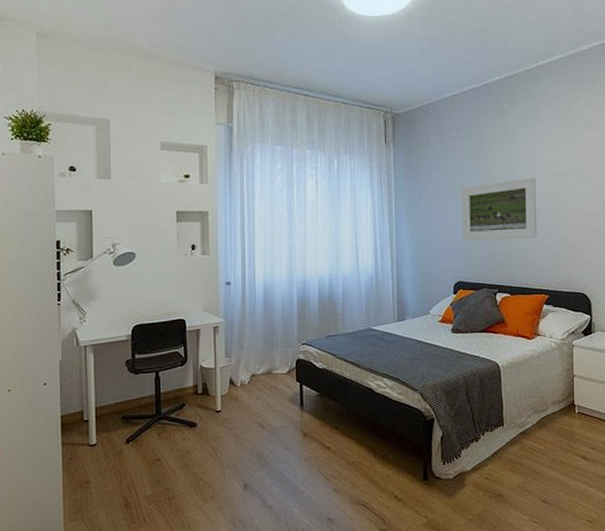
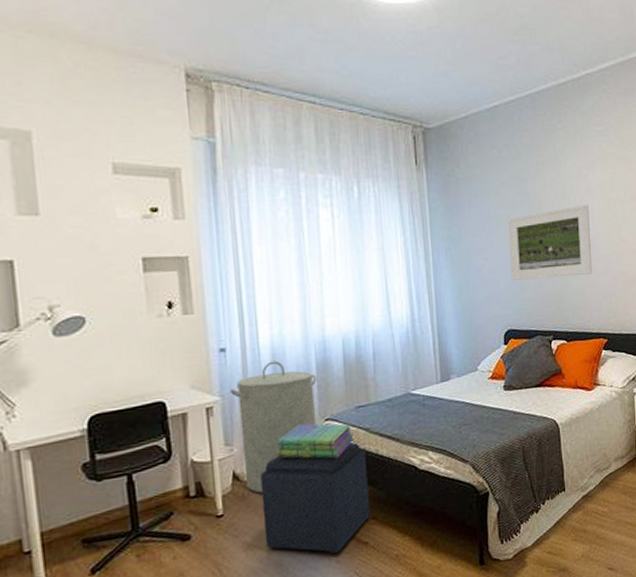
laundry hamper: none [231,294,297,397] -> present [229,361,317,494]
ottoman: none [250,365,333,454] -> present [260,442,370,555]
stack of books: none [263,345,324,376] -> present [276,423,354,459]

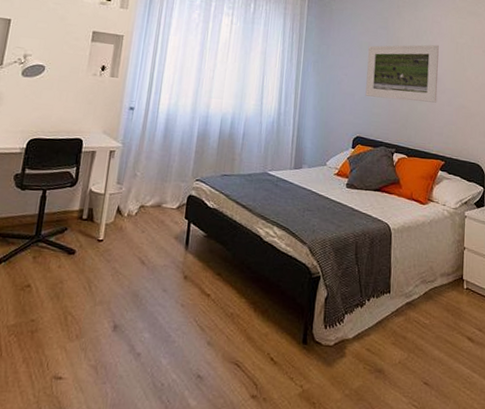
laundry hamper: present [229,361,317,494] -> none [126,124,196,229]
ottoman: present [260,442,370,555] -> none [129,201,223,298]
stack of books: present [276,423,354,459] -> none [153,178,216,215]

